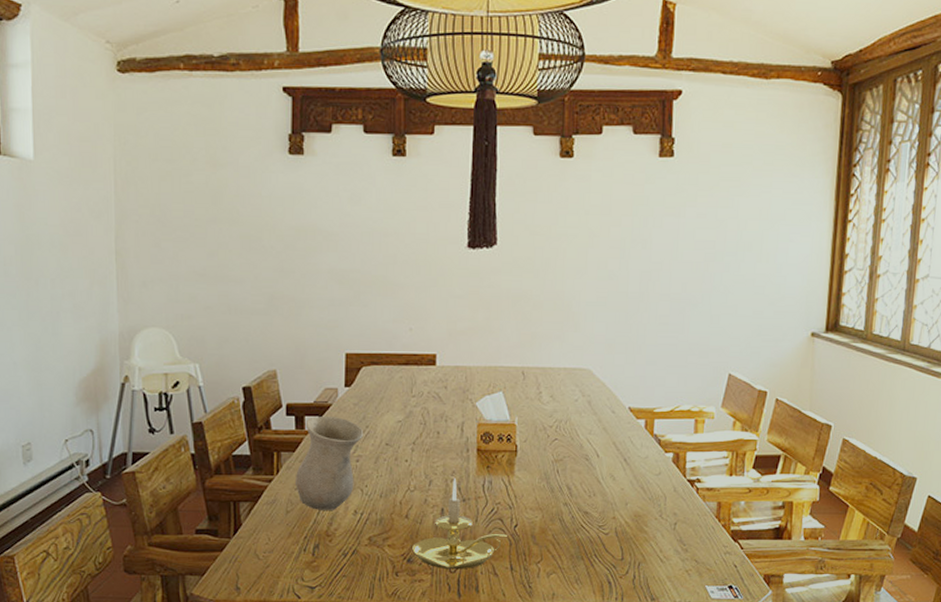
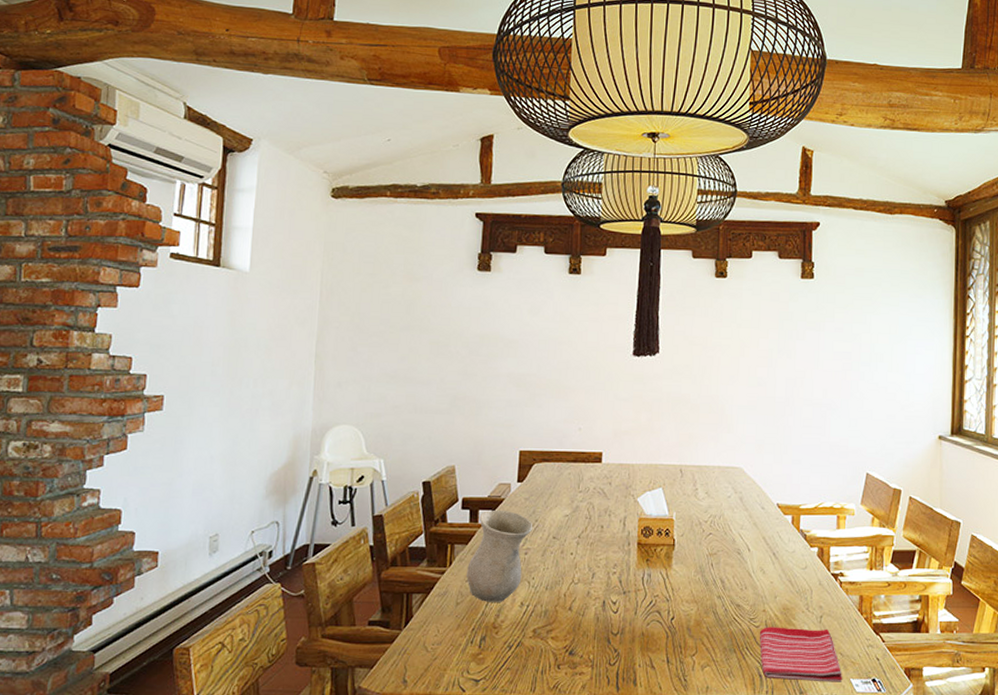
candle holder: present [412,477,507,569] -> none [574,570,664,661]
dish towel: none [608,534,697,589] -> present [759,627,842,682]

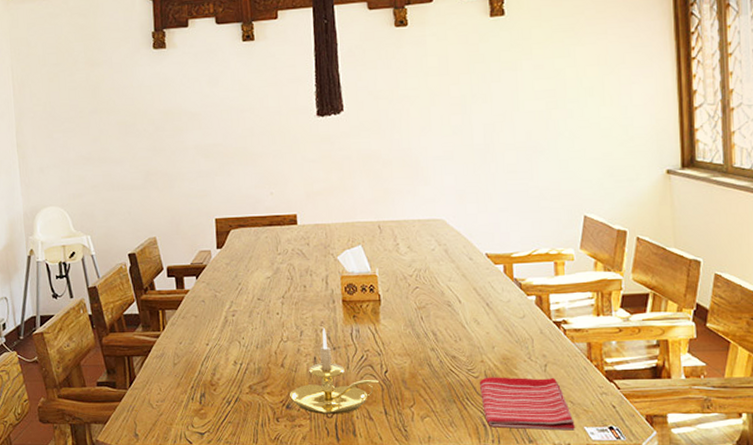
vase: present [467,510,533,602] -> none [180,275,238,362]
candle holder: none [574,570,664,661] -> present [290,327,379,414]

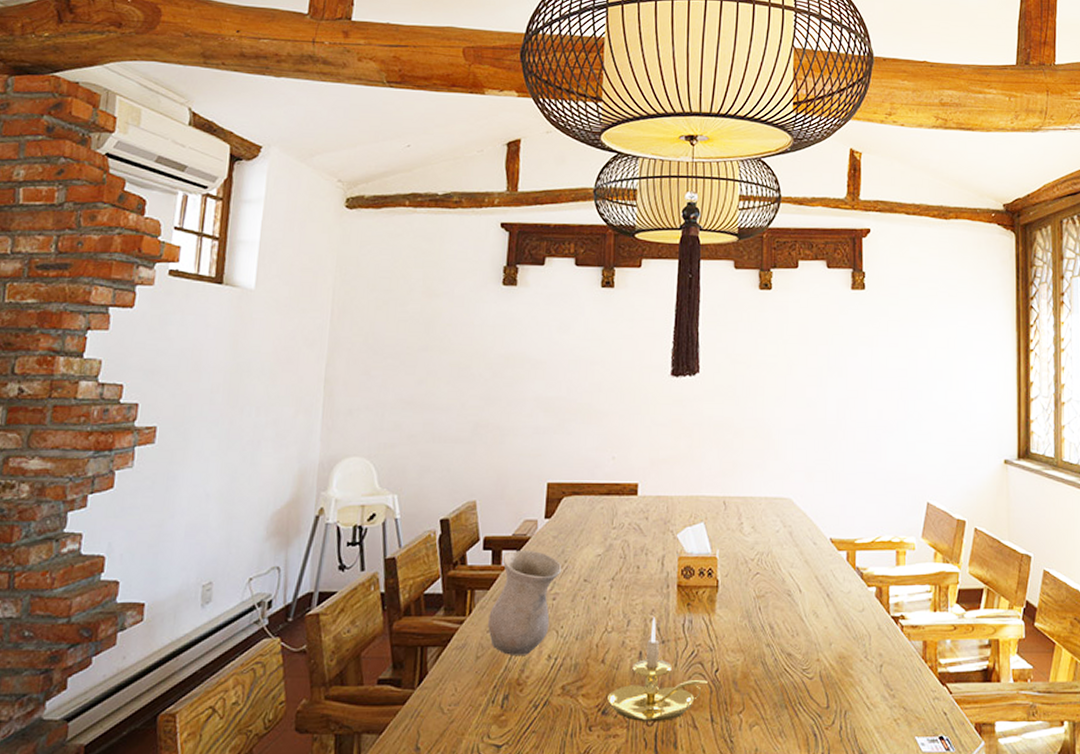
vase: none [180,275,238,362] -> present [488,550,562,655]
dish towel: present [479,377,575,431] -> none [813,678,906,741]

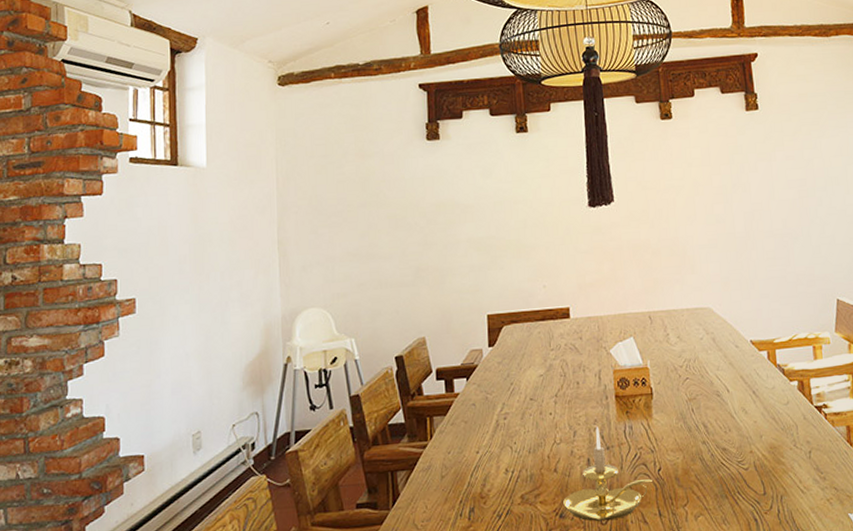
vase: present [488,550,562,655] -> none [448,376,510,473]

